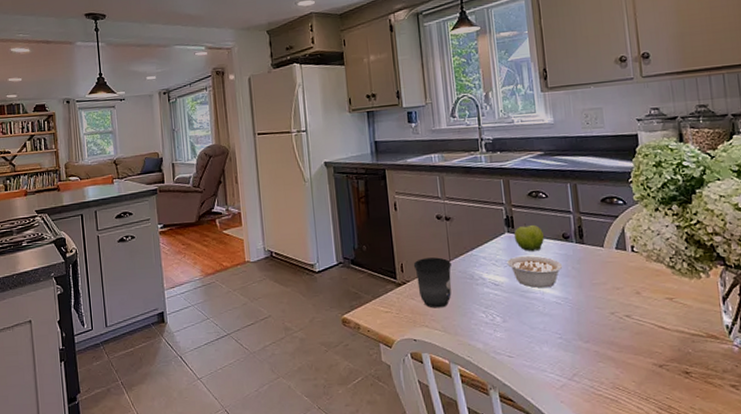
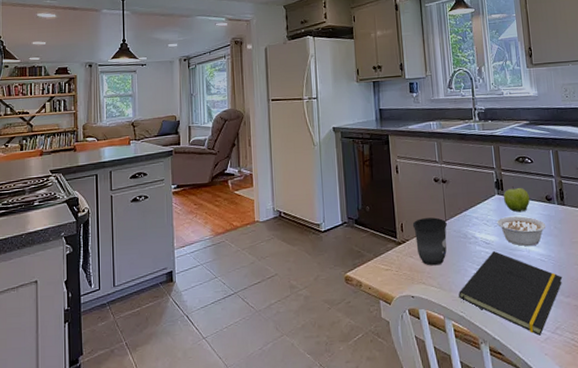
notepad: none [465,292,581,382] -> present [459,250,563,336]

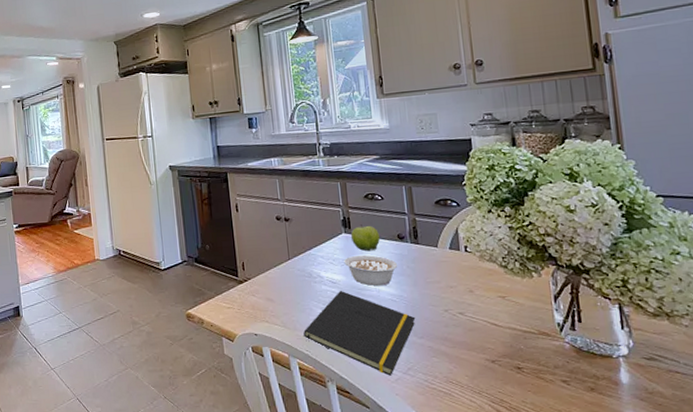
mug: present [412,217,447,266] -> none [254,256,291,305]

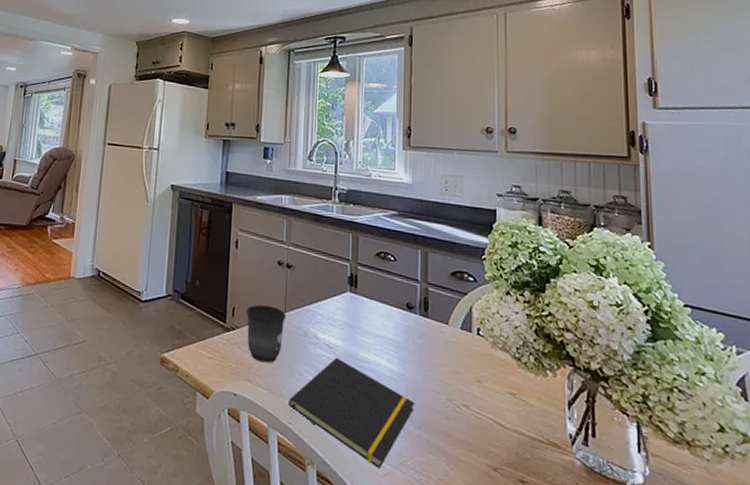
mug: none [254,256,291,305] -> present [245,305,286,363]
legume: present [344,255,398,287] -> none [345,319,403,360]
fruit: present [350,224,380,252] -> none [355,285,387,318]

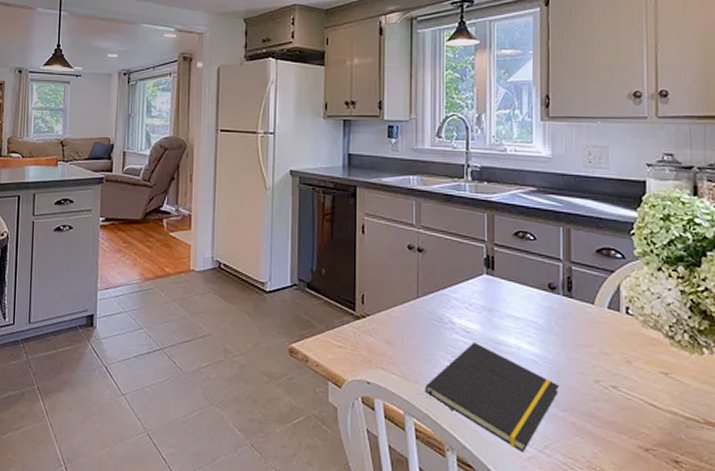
mug: present [245,305,286,363] -> none [376,291,418,350]

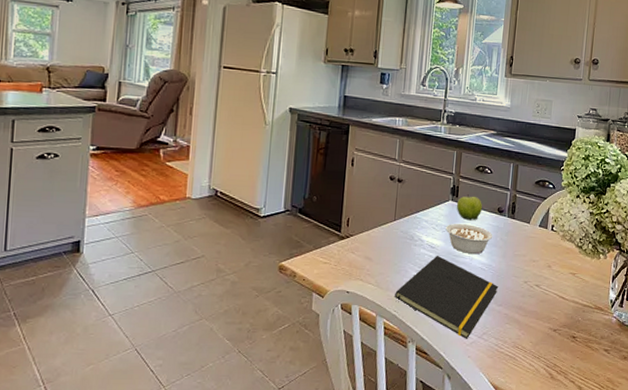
legume: none [482,302,545,343] -> present [445,223,493,255]
fruit: none [493,266,527,300] -> present [456,194,482,221]

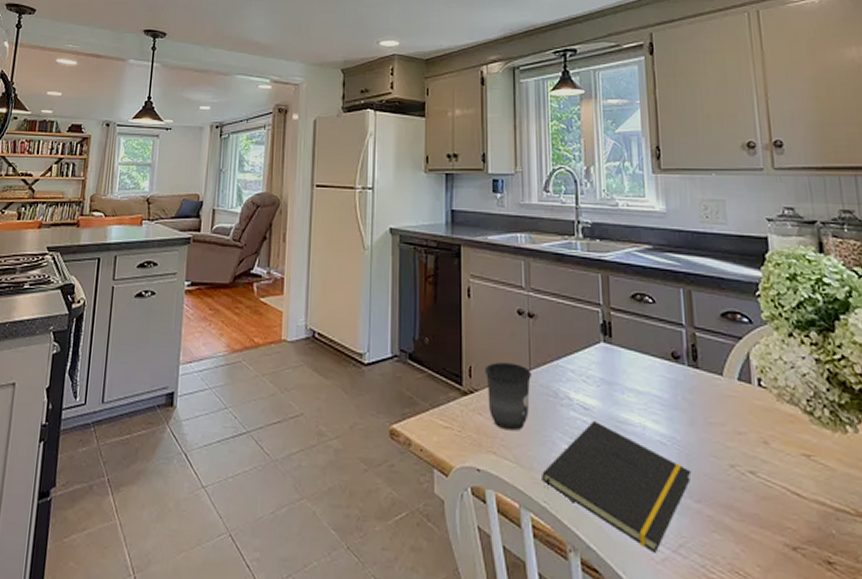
mug: none [359,215,395,264] -> present [484,362,531,431]
legume: present [445,223,493,255] -> none [600,374,671,421]
fruit: present [456,194,482,221] -> none [611,333,648,371]

